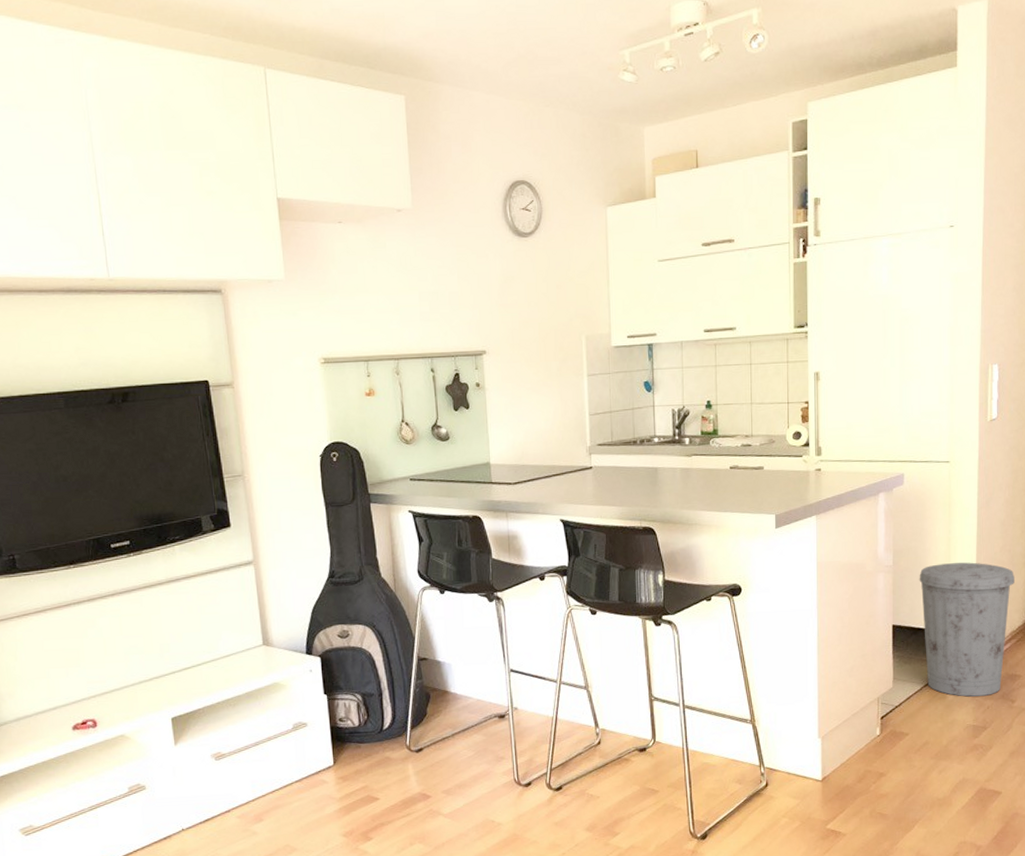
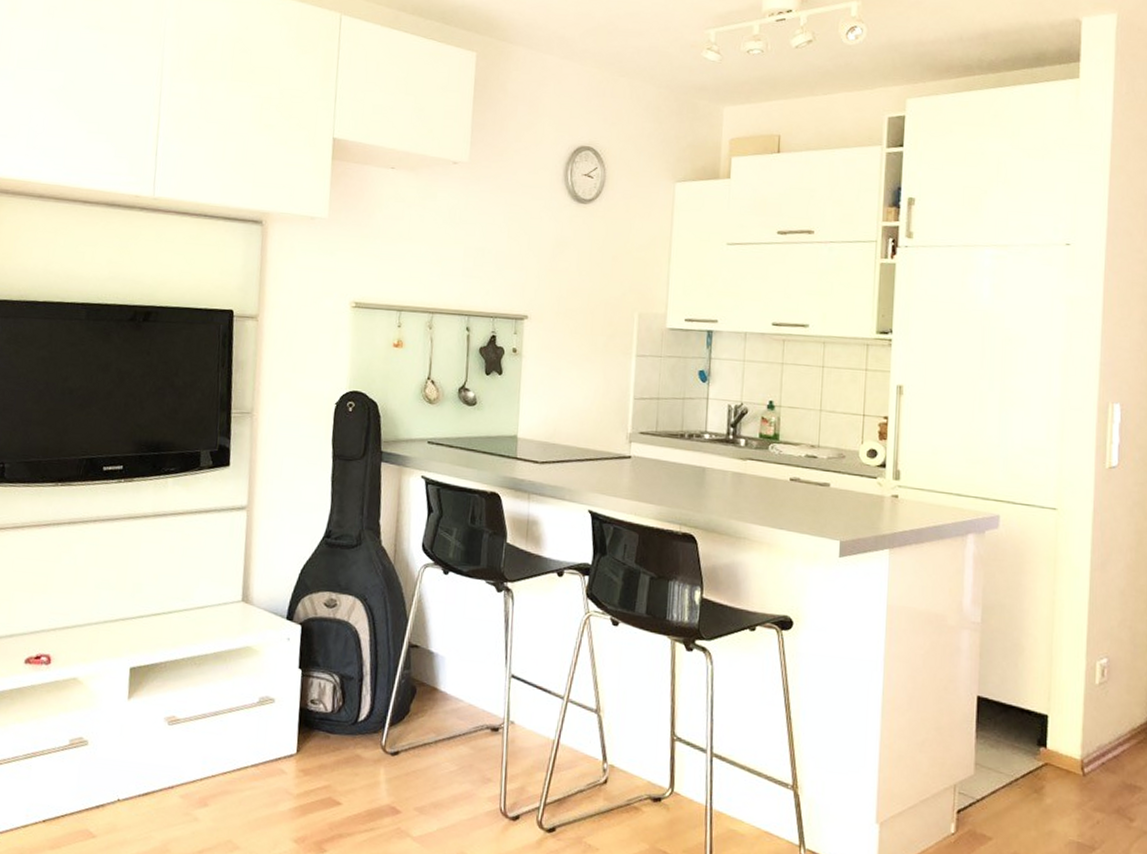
trash can: present [919,562,1014,697] -> none [1013,629,1136,807]

